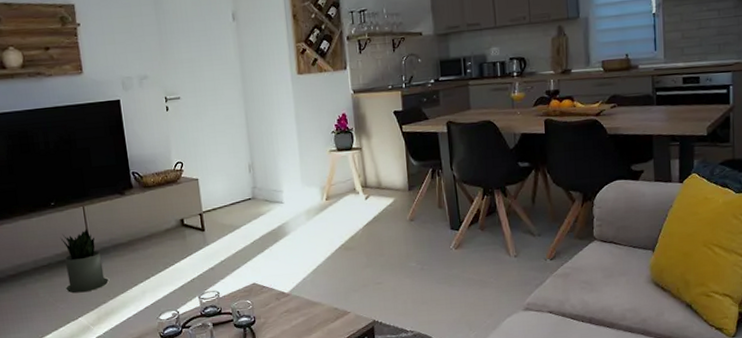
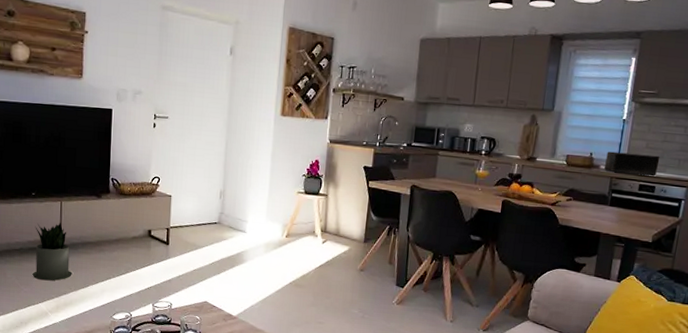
toaster: none [643,44,699,71] -> present [604,151,660,176]

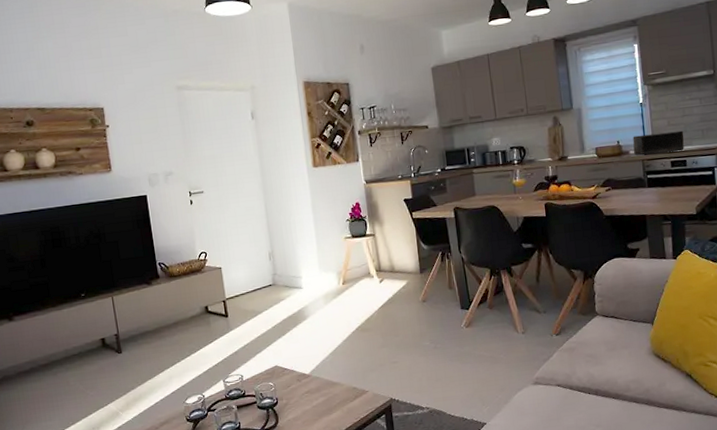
planter: present [32,222,72,281] -> none [90,317,137,381]

